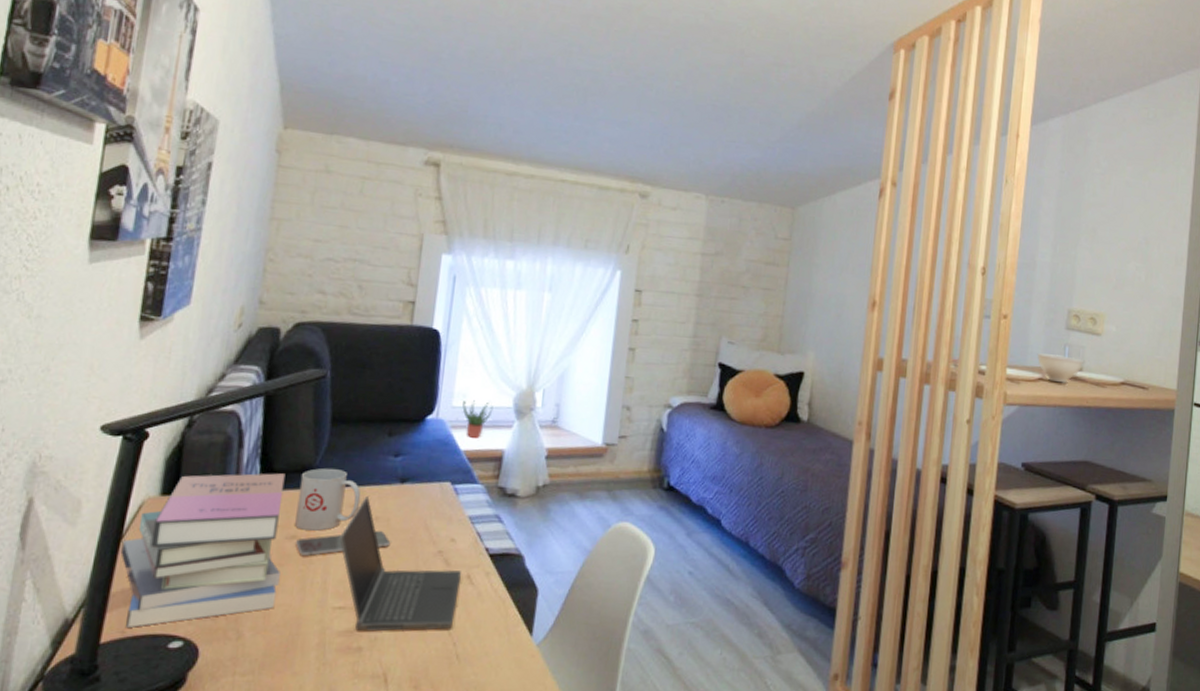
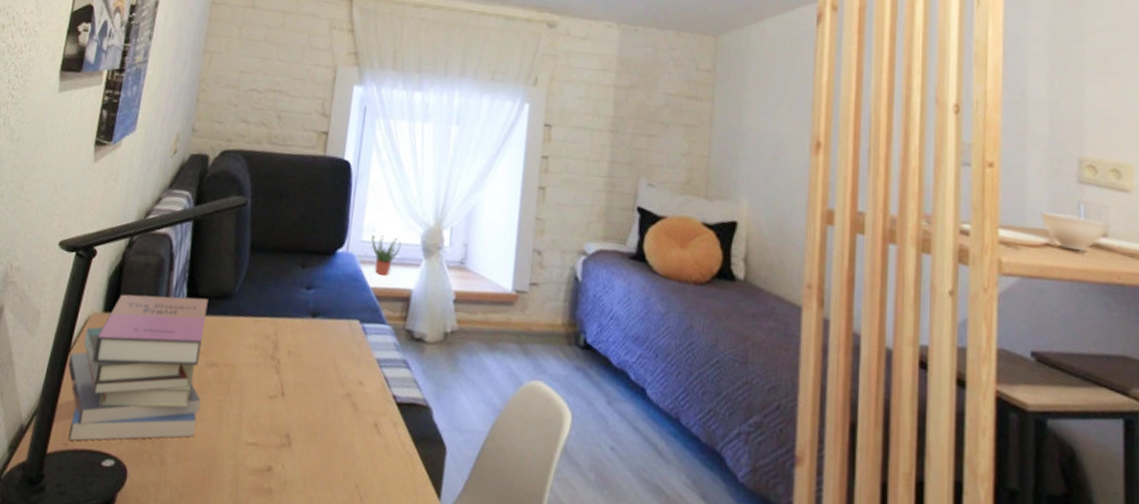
mug: present [295,468,361,531] -> none [215,296,275,361]
smartphone: present [296,530,391,557] -> none [215,365,302,387]
laptop computer: present [339,497,461,631] -> none [254,329,369,481]

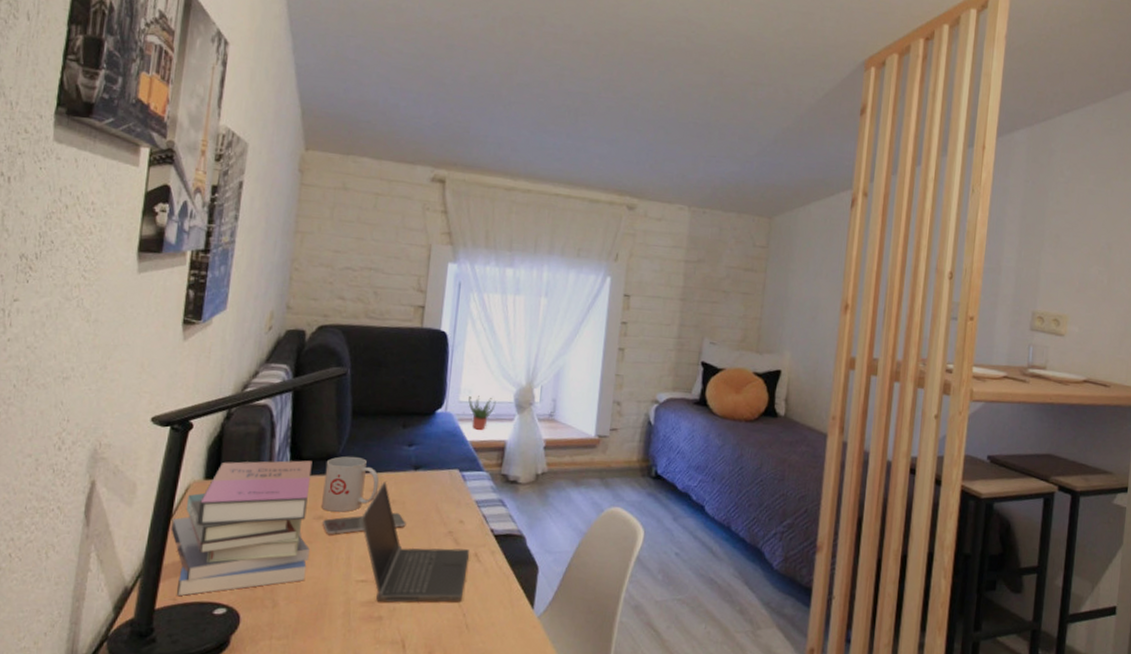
mug: none [215,296,275,361] -> present [322,456,380,512]
smartphone: none [215,365,302,387] -> present [323,512,406,535]
laptop computer: none [254,329,369,481] -> present [361,482,469,603]
bowl: present [1039,212,1108,252] -> none [1002,353,1047,381]

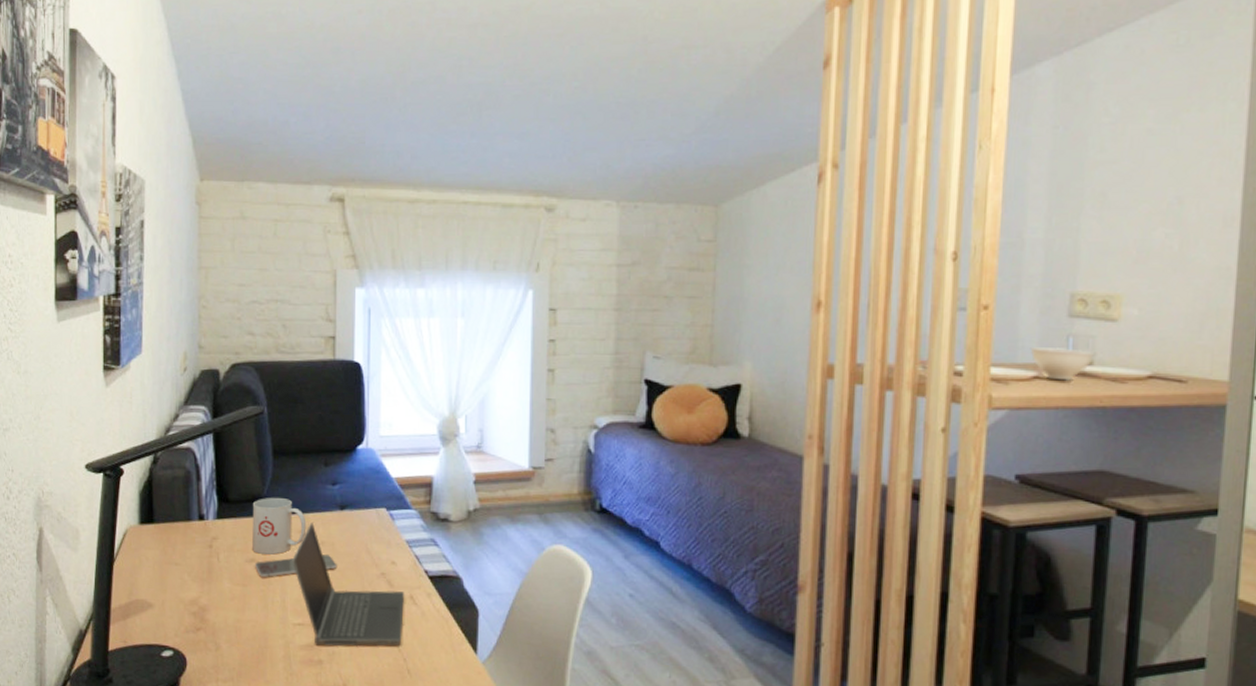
books: present [171,460,313,597] -> none [114,503,245,639]
potted plant: present [468,396,496,431] -> none [389,429,419,467]
bowl: none [1002,353,1047,381] -> present [1030,347,1094,381]

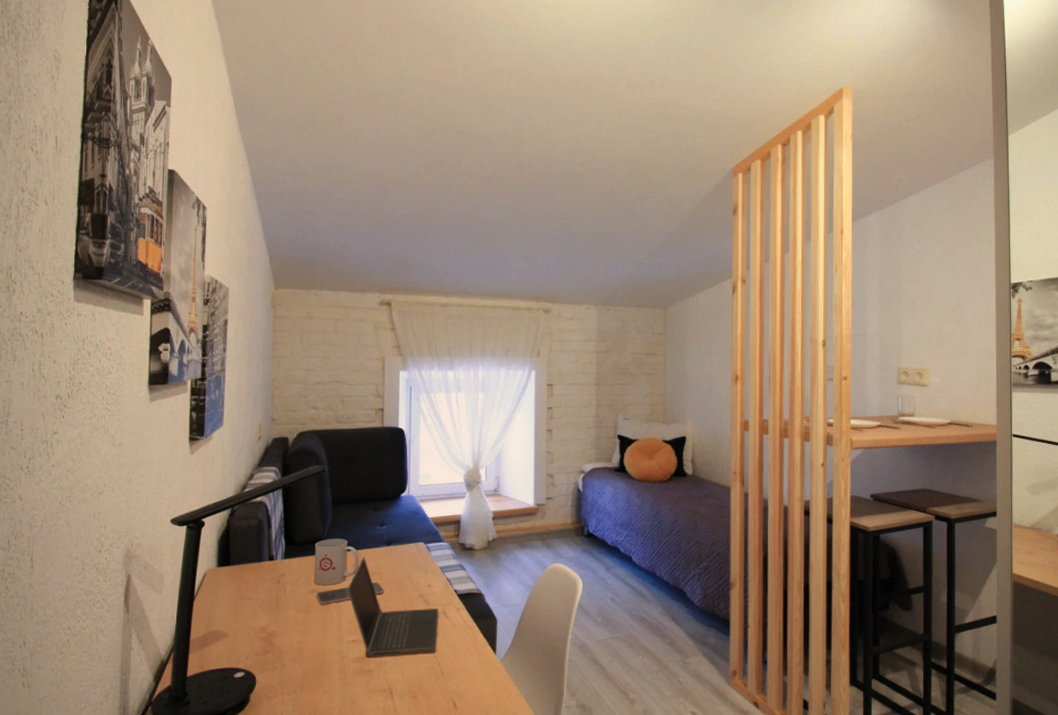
bowl: present [1030,347,1094,381] -> none [875,405,914,428]

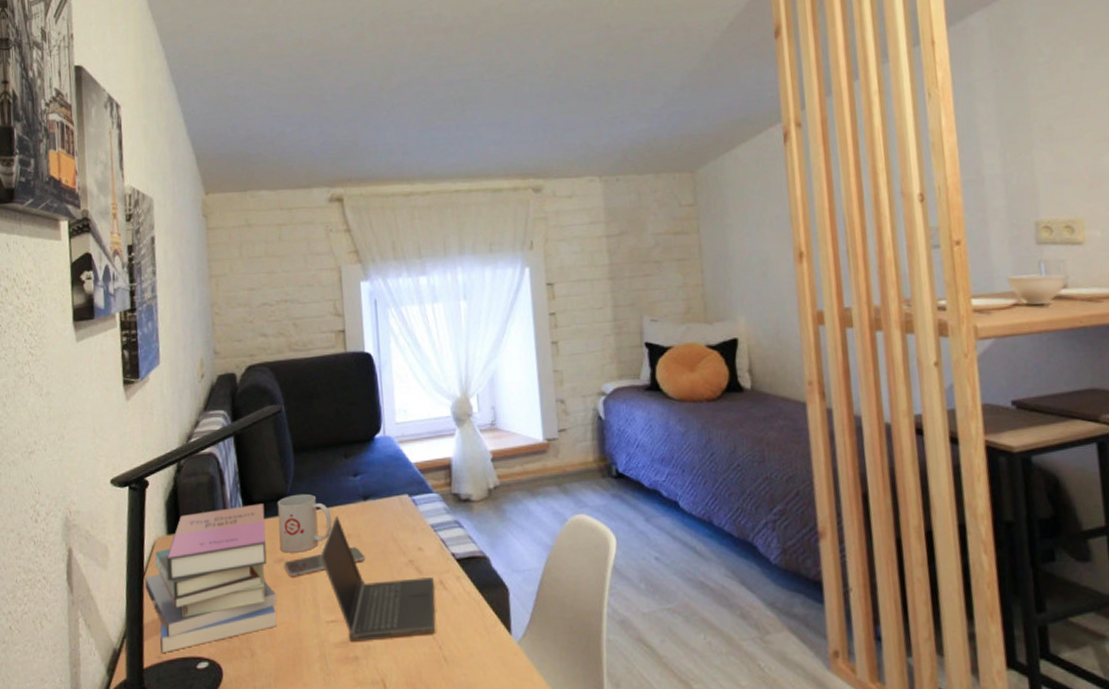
books: none [194,545,307,665] -> present [145,504,277,654]
bowl: none [875,405,914,428] -> present [1005,274,1067,306]

